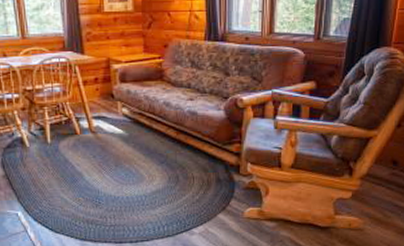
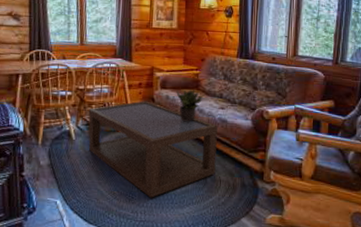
coffee table: none [40,97,188,202] -> present [88,101,218,198]
potted plant: none [138,80,170,117] -> present [176,89,205,121]

